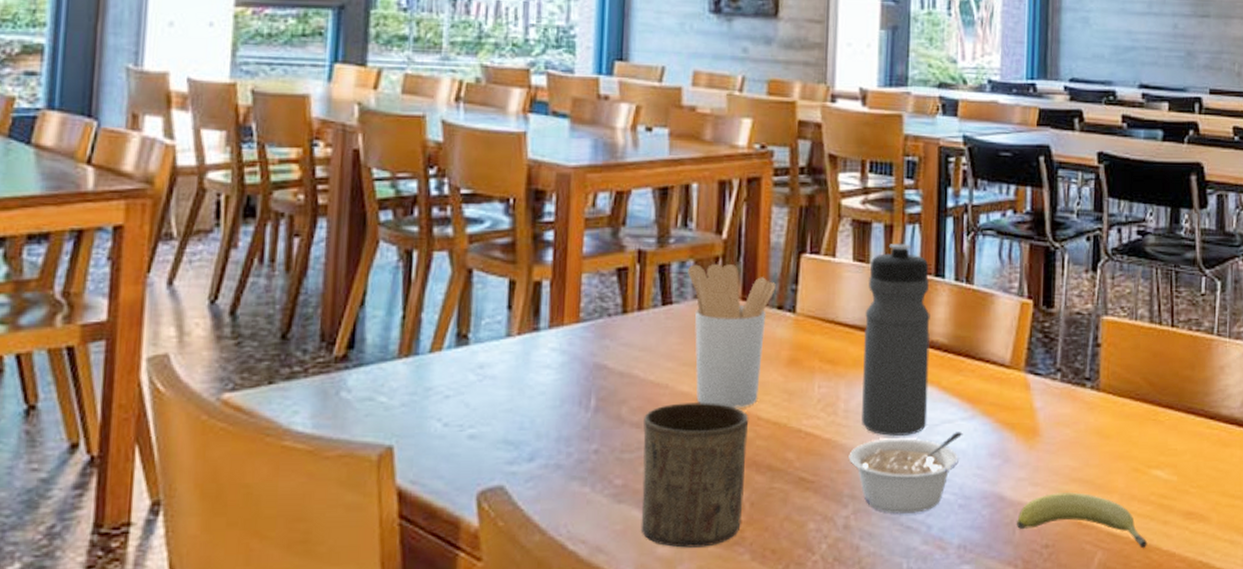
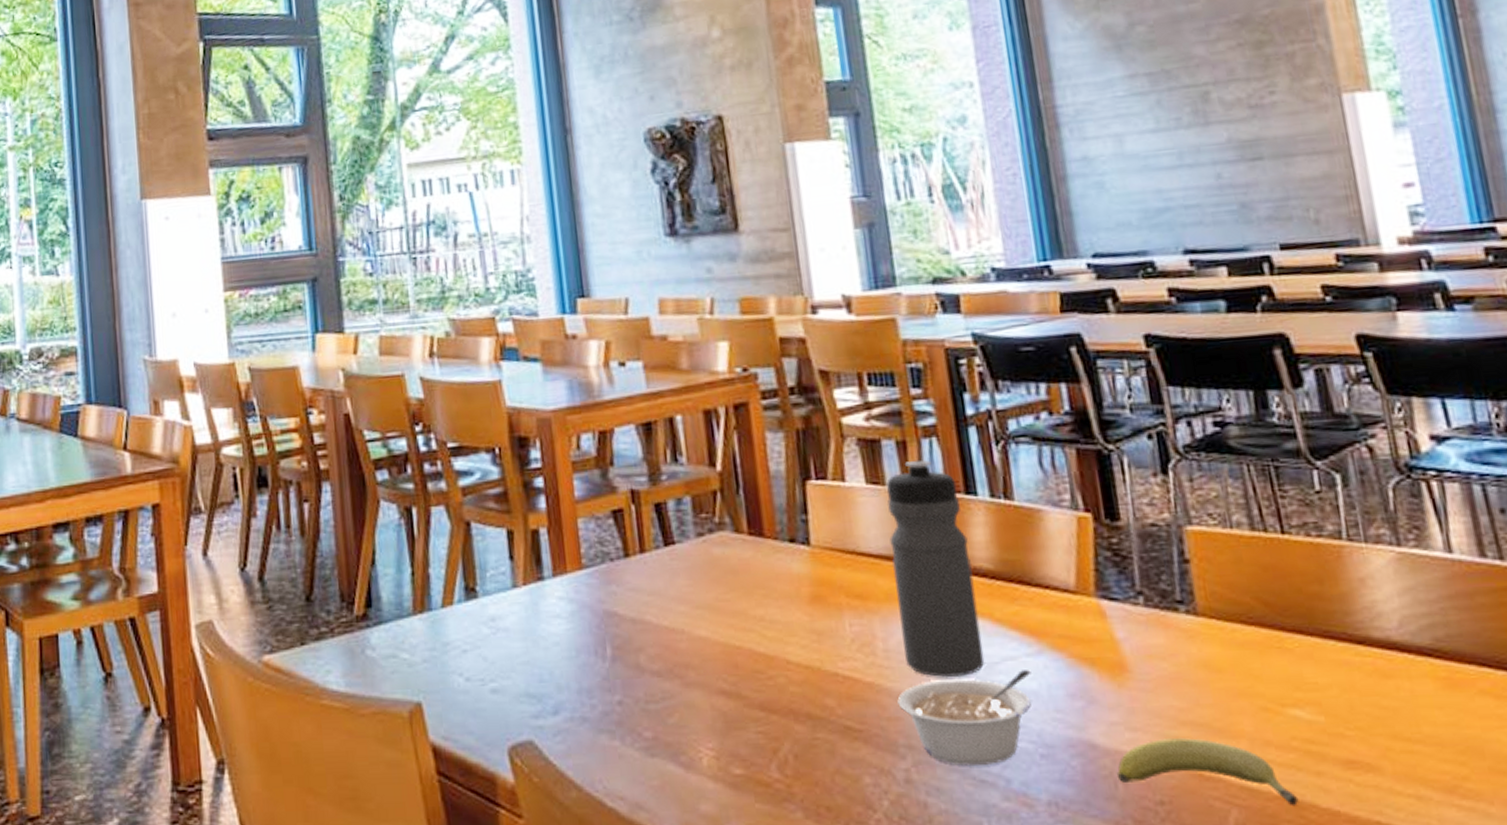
cup: present [641,403,749,548] -> none [664,647,787,805]
utensil holder: present [688,263,776,408] -> none [685,497,784,652]

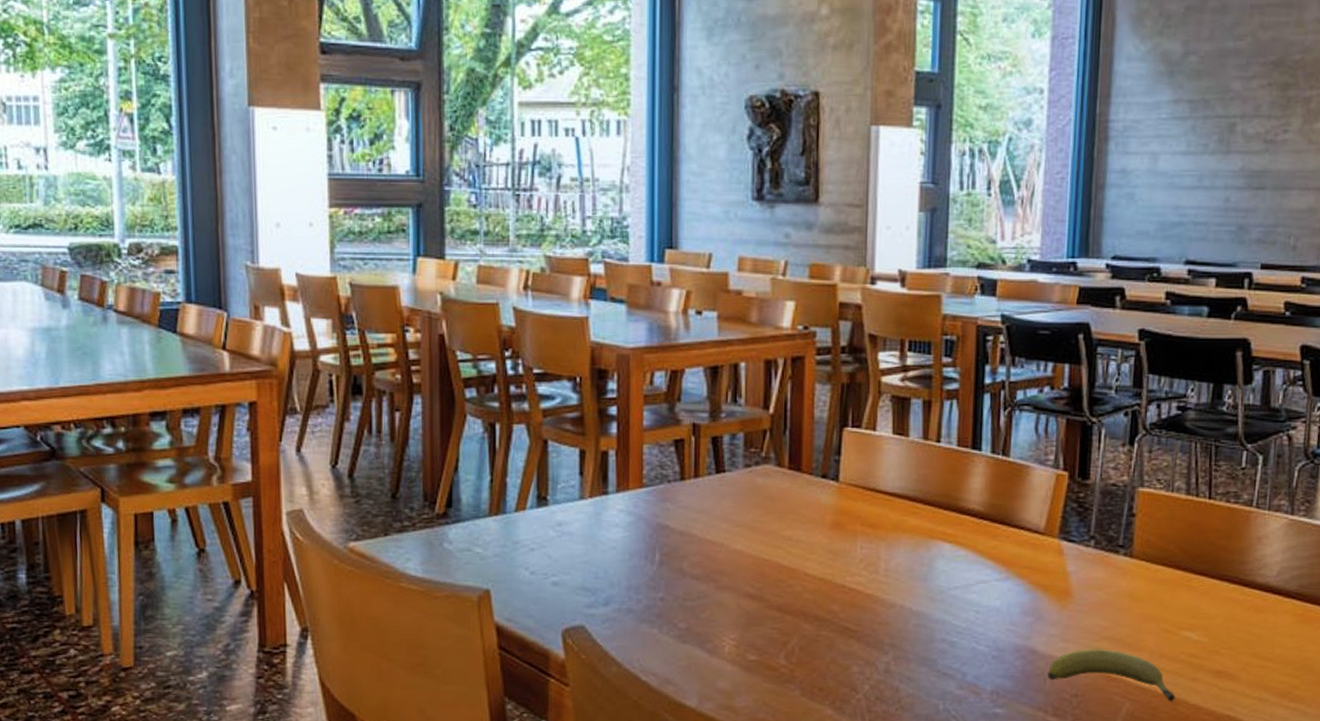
water bottle: present [886,459,985,678] -> none [901,417,967,594]
legume: present [897,670,1031,767] -> none [889,591,997,663]

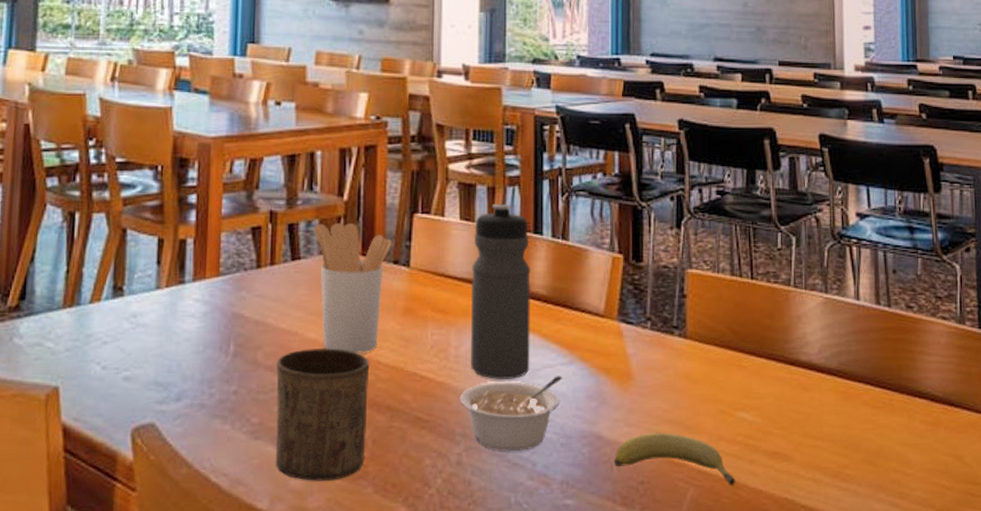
cup: none [703,559,797,683] -> present [275,348,370,481]
utensil holder: none [738,435,820,565] -> present [314,222,392,353]
legume: none [889,591,997,663] -> present [460,376,563,452]
water bottle: none [901,417,967,594] -> present [470,203,530,380]

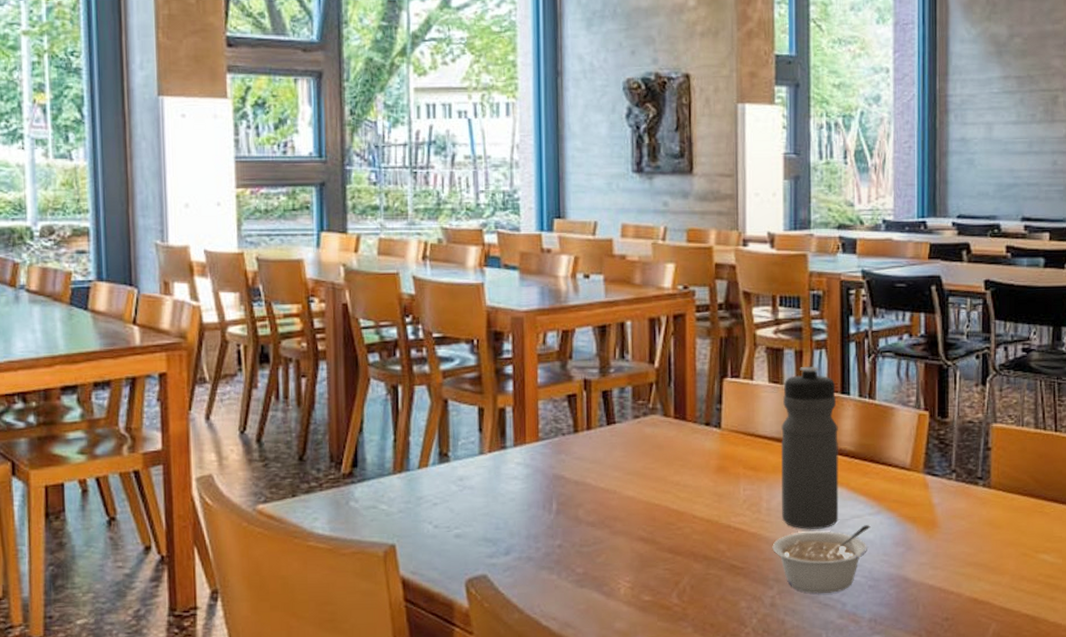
cup: present [275,348,370,481] -> none [598,505,686,623]
utensil holder: present [314,222,392,353] -> none [627,388,703,509]
fruit: present [614,433,736,486] -> none [920,574,1037,621]

